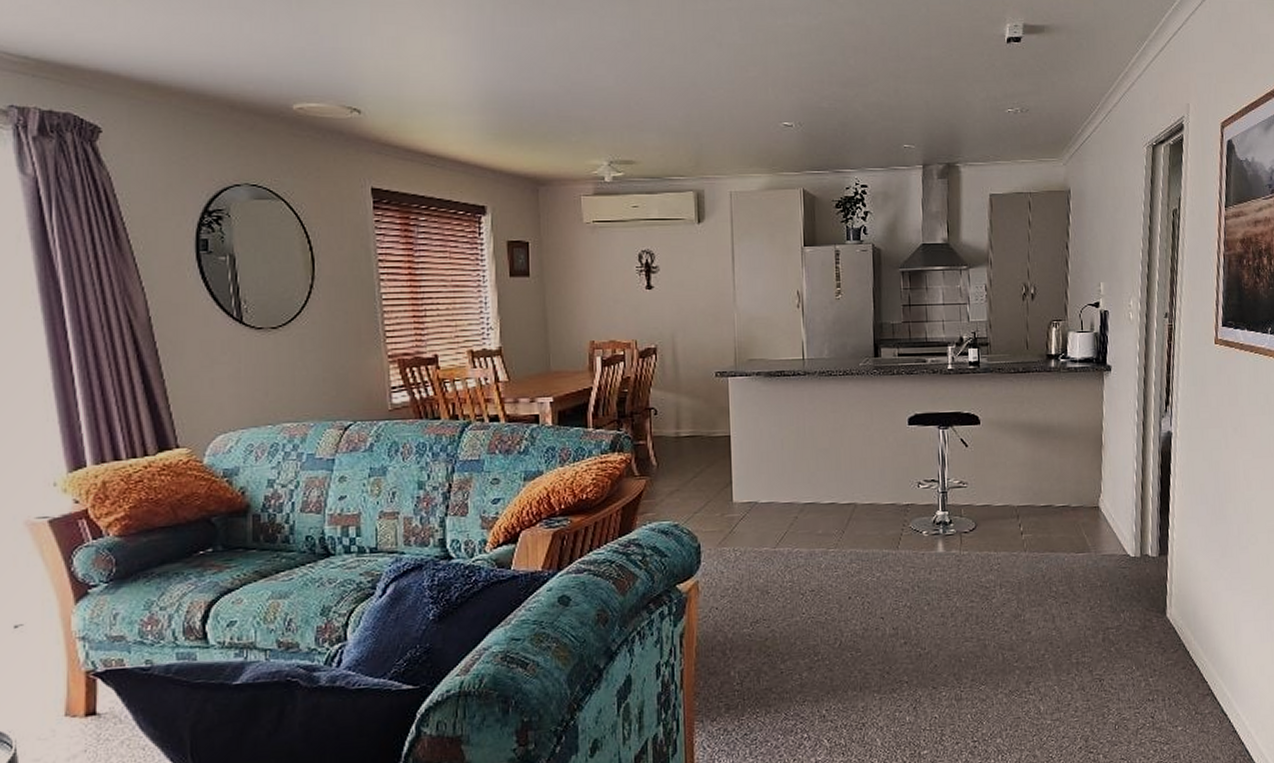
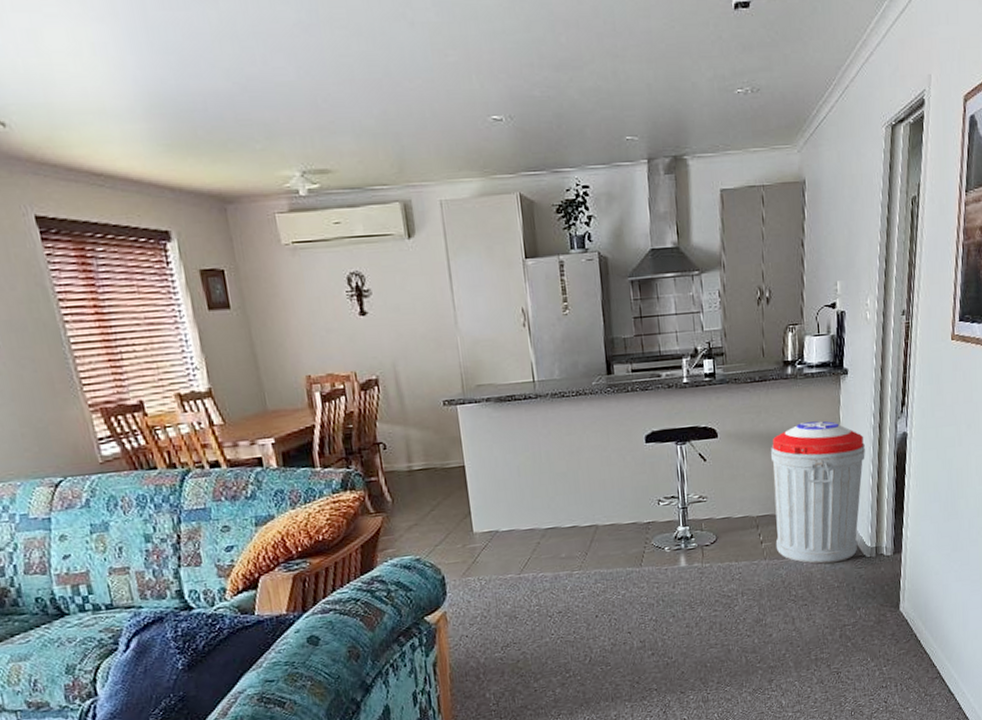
trash can: none [1032,414,1129,561] -> present [770,421,865,564]

